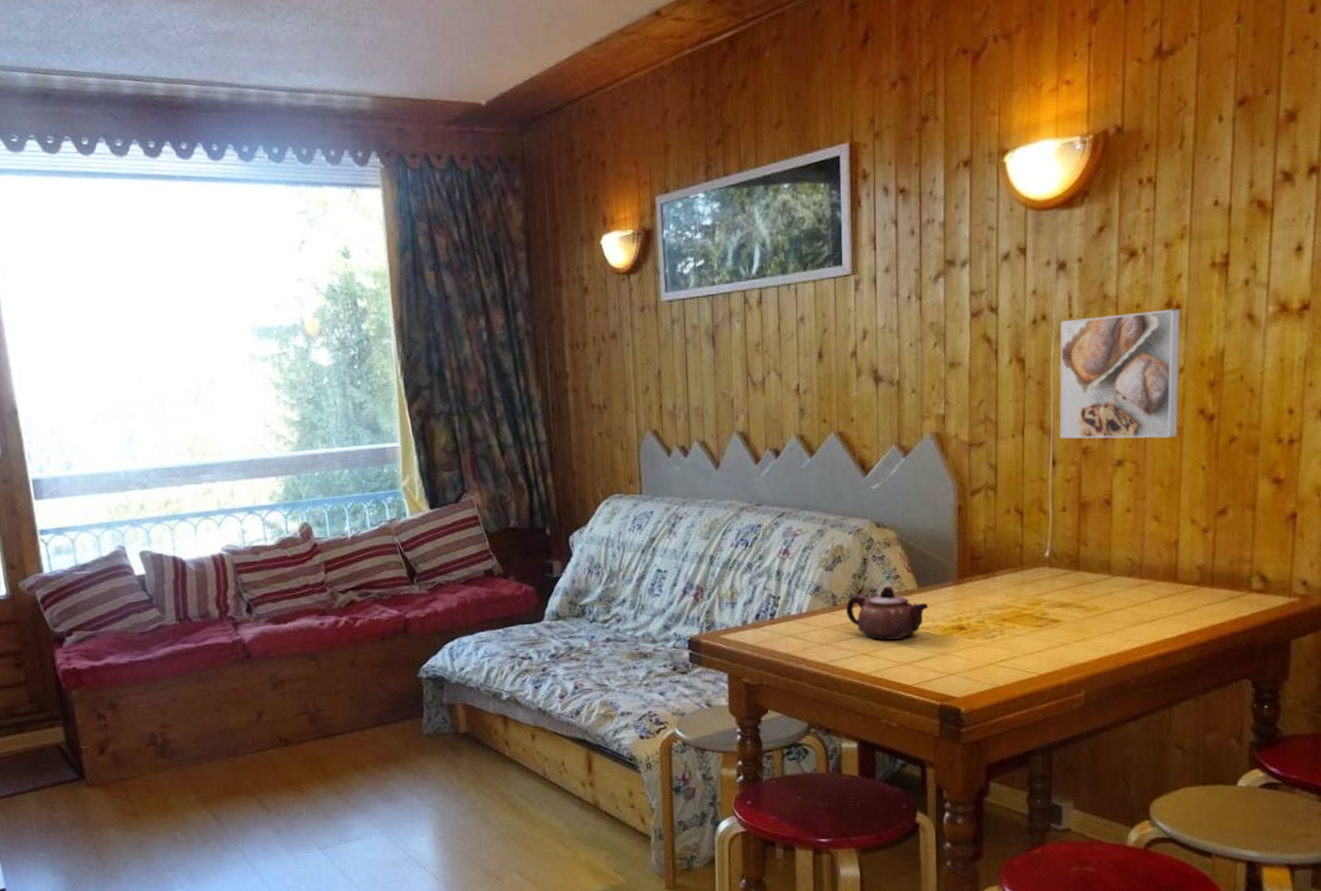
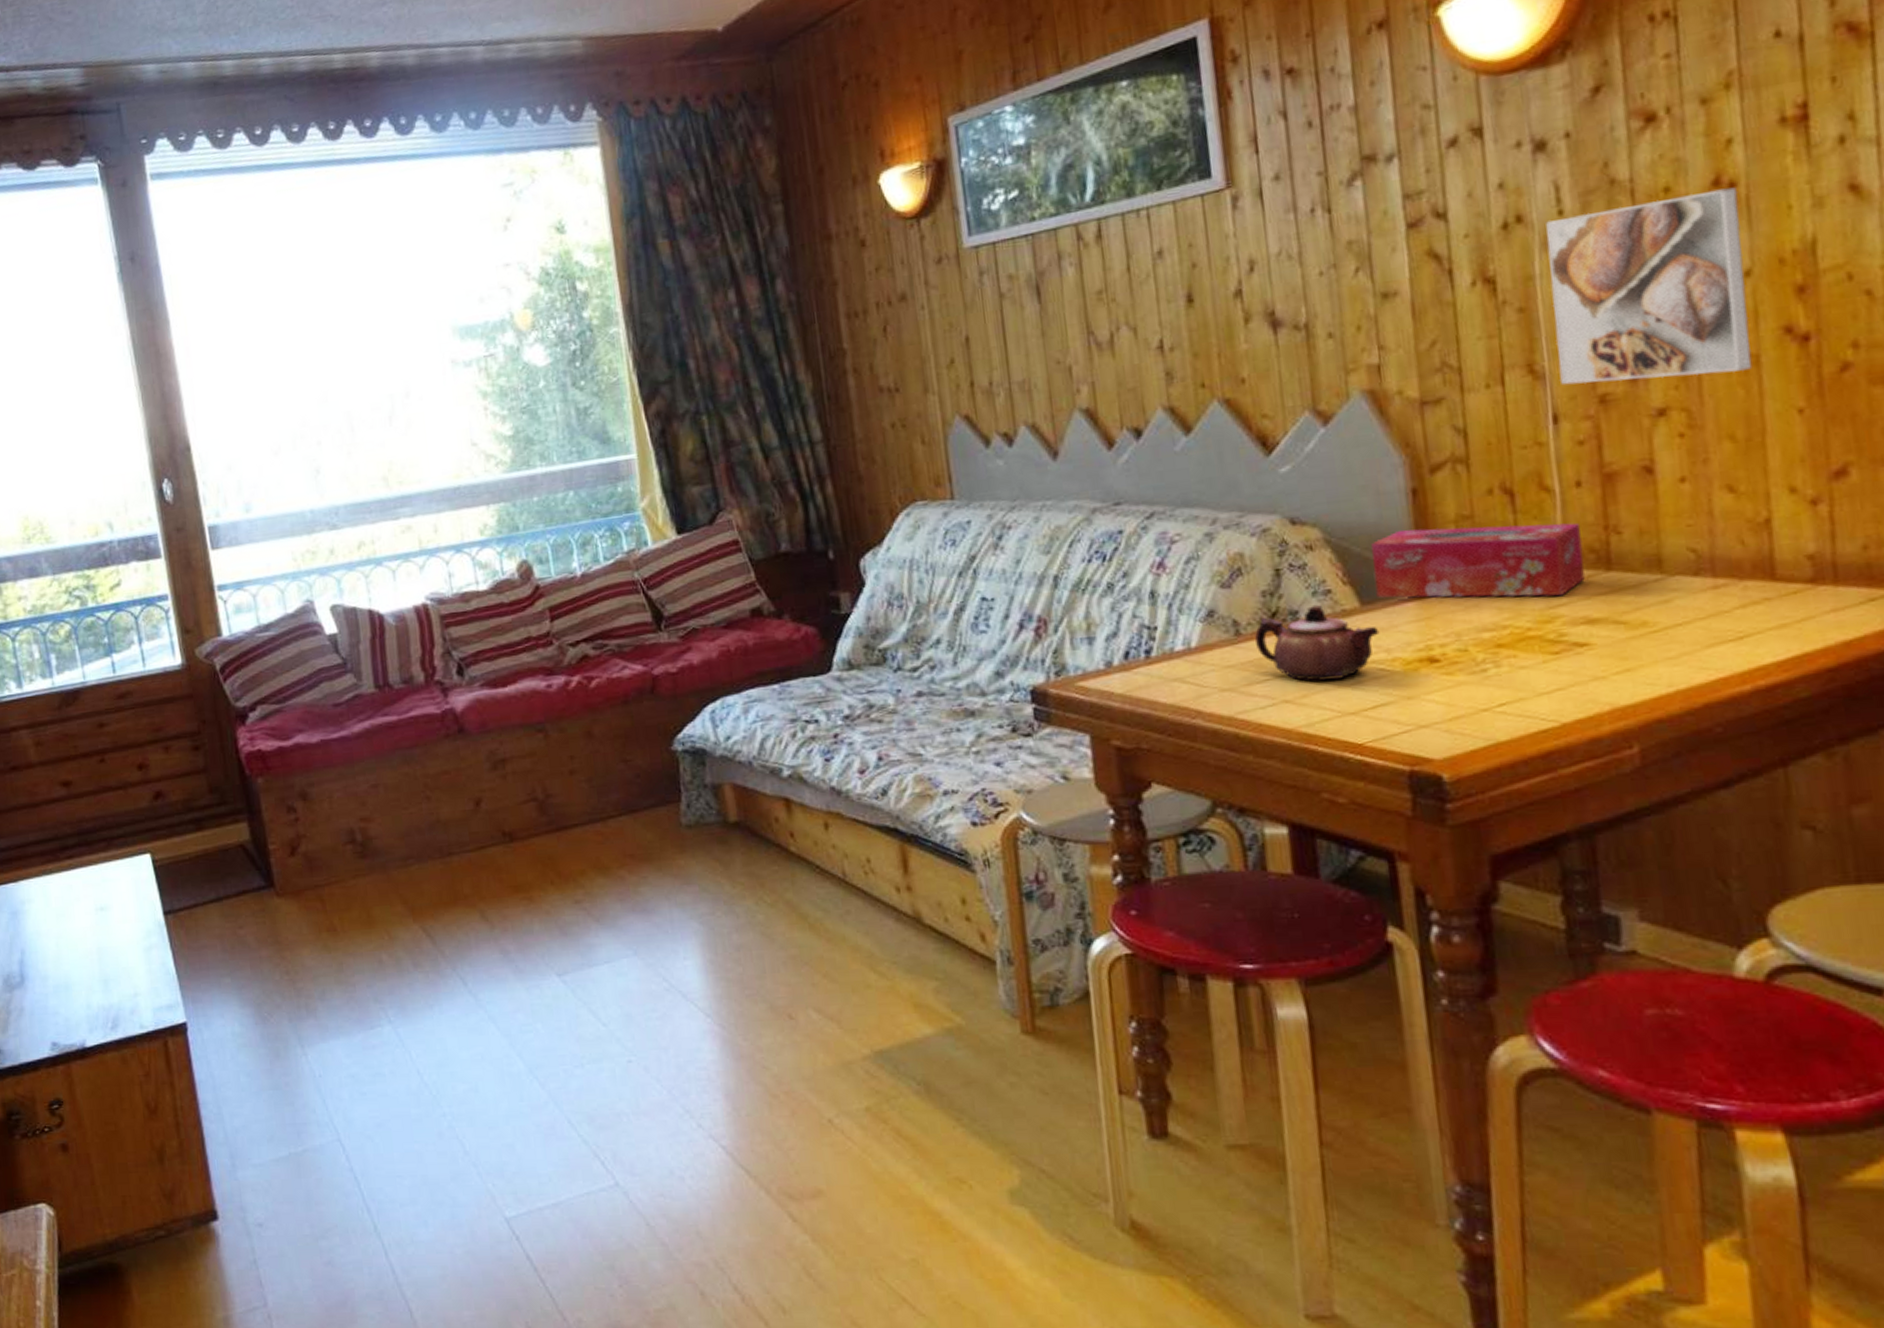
tissue box: none [928,535,1063,587] -> present [1371,523,1585,598]

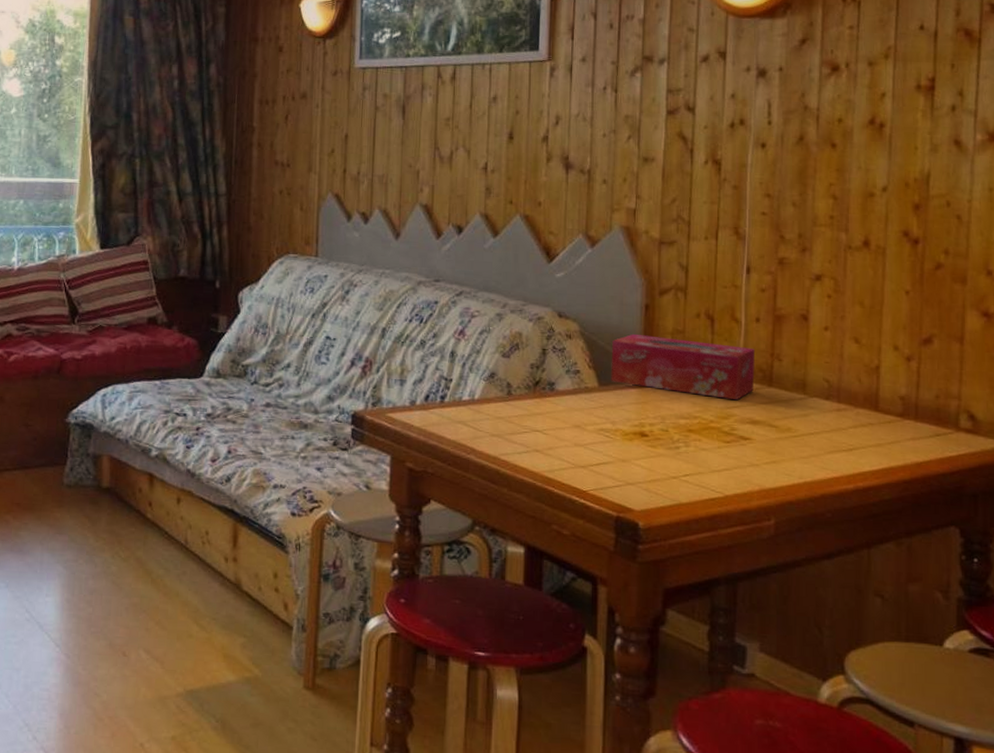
teapot: present [1254,604,1380,681] -> none [520,380,609,439]
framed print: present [1546,187,1753,385] -> none [755,126,884,257]

